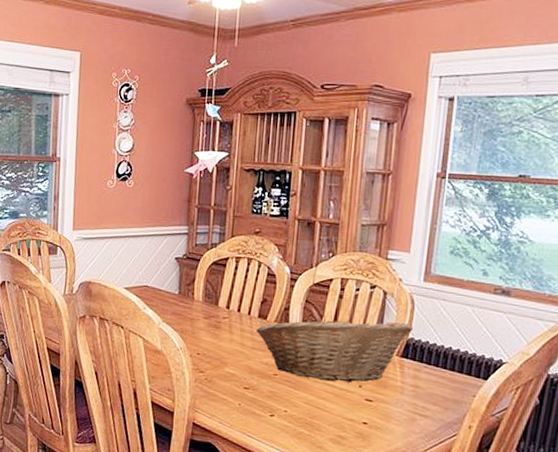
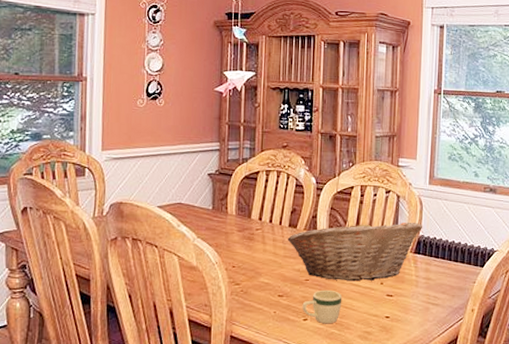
mug: none [269,386,314,423] -> present [302,289,342,324]

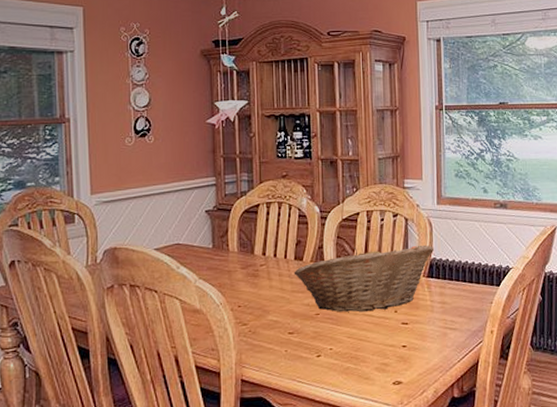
mug: present [302,289,342,324] -> none [314,322,356,359]

